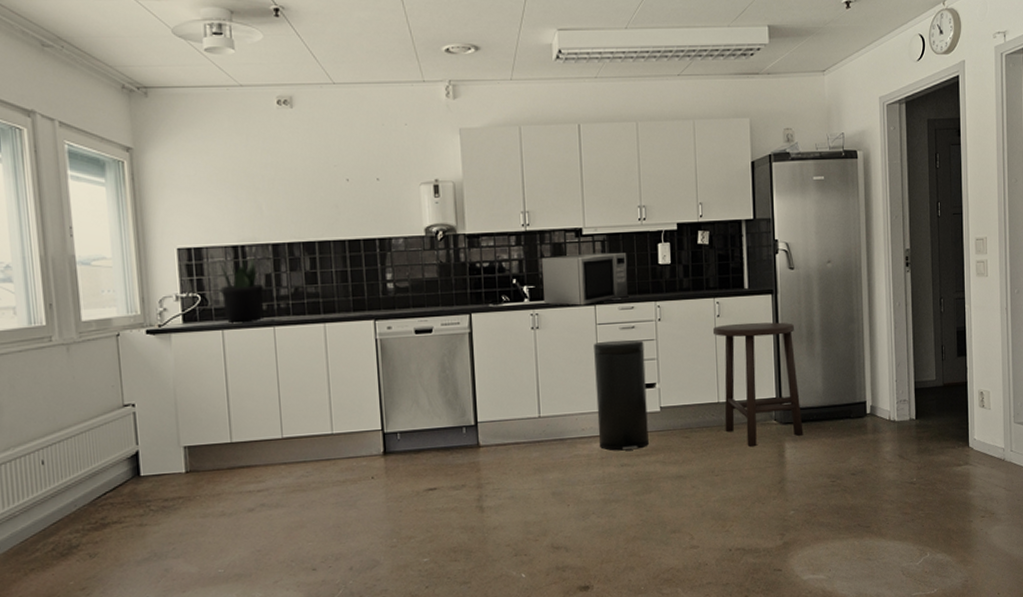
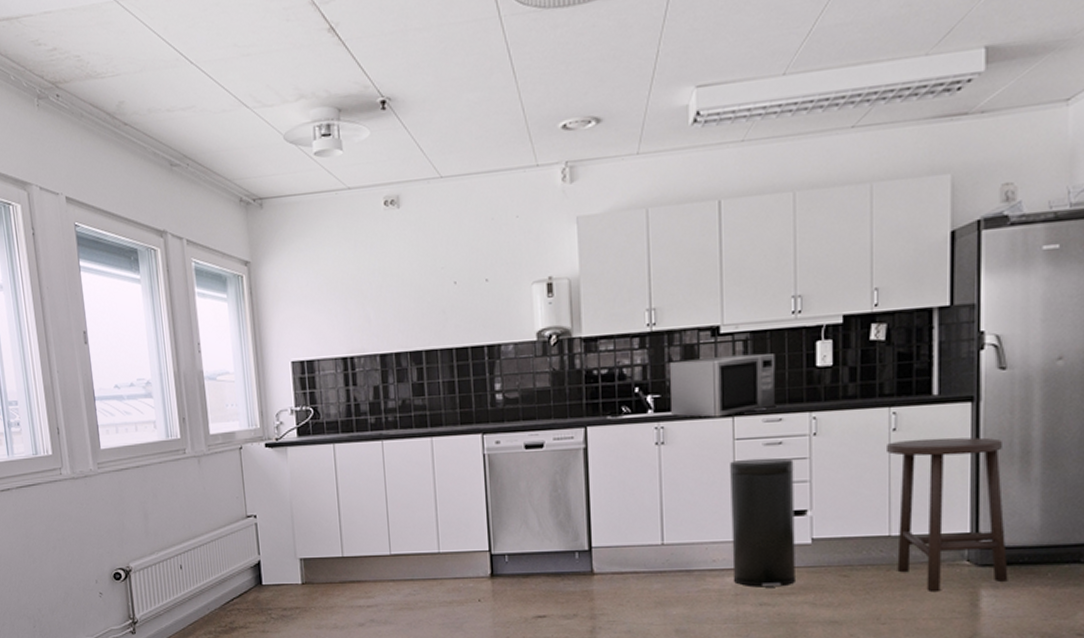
planter: present [218,257,265,322] -> none [329,369,373,436]

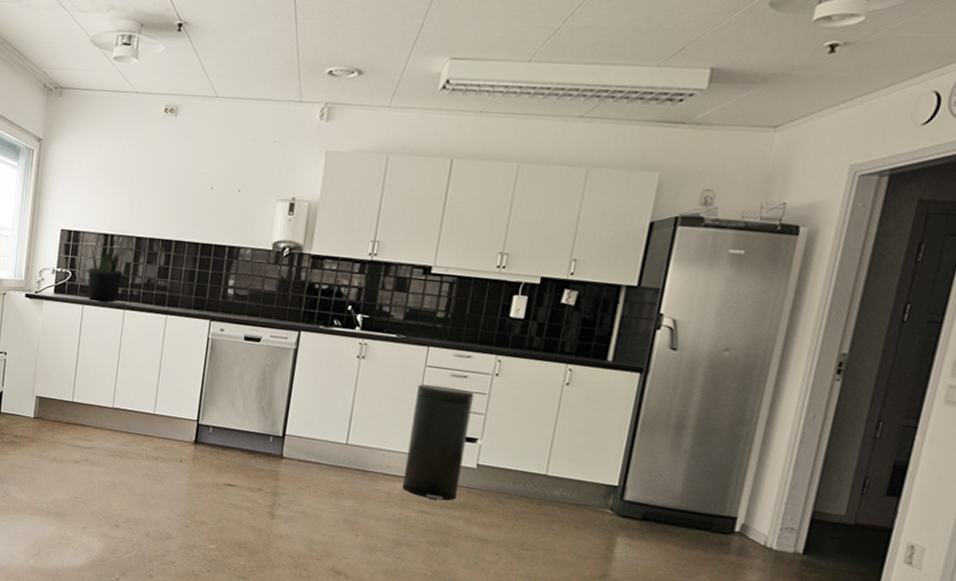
planter: none [329,369,373,436] -> present [87,244,123,302]
microwave: present [670,353,776,418] -> none [376,289,476,345]
bar stool: present [885,437,1008,591] -> none [547,394,661,535]

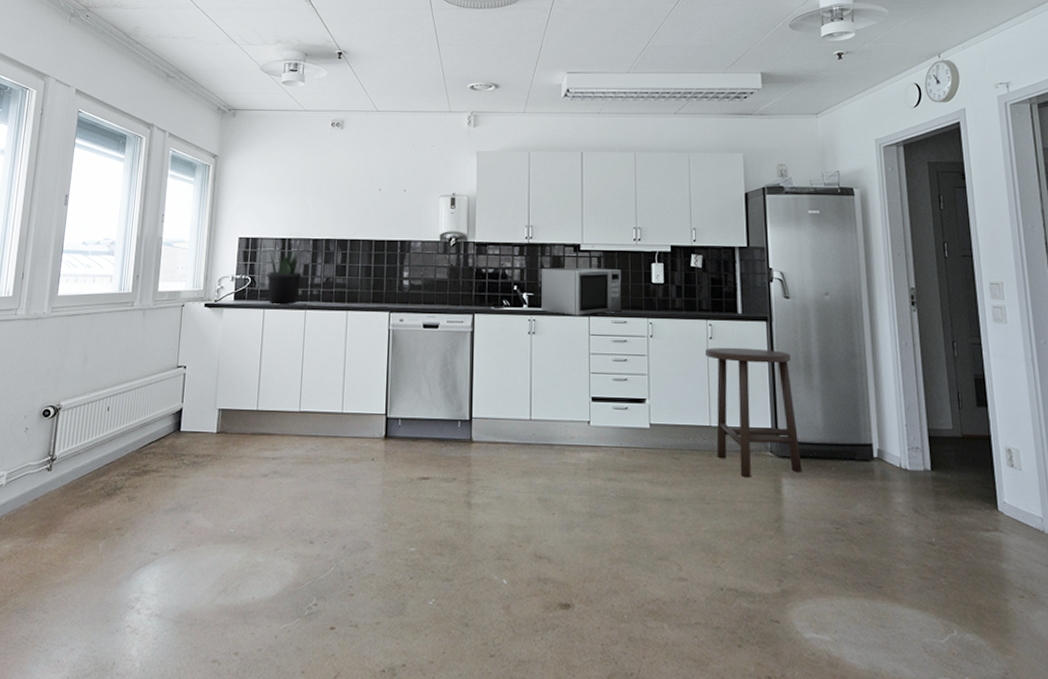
microwave: none [376,289,476,345] -> present [542,267,622,316]
pedal bin: present [402,384,475,501] -> none [586,352,637,465]
bar stool: none [547,394,661,535] -> present [704,347,802,477]

